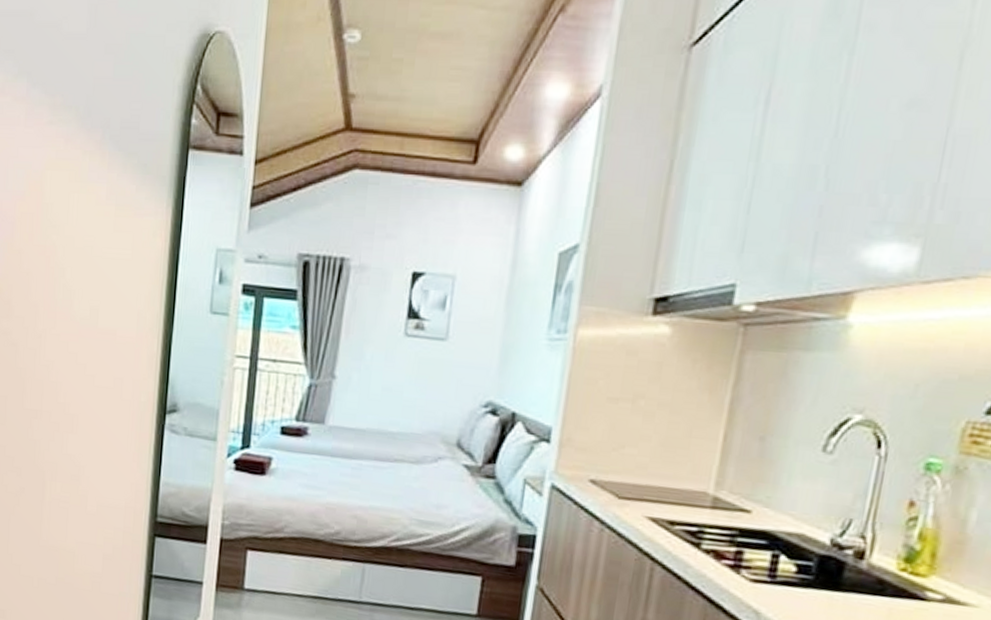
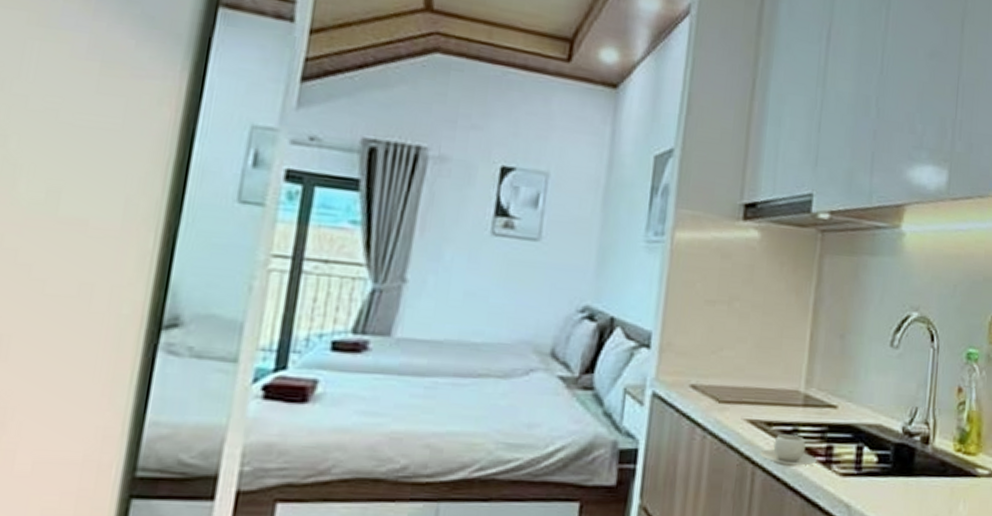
teacup: none [660,534,724,569] -> present [759,434,817,467]

